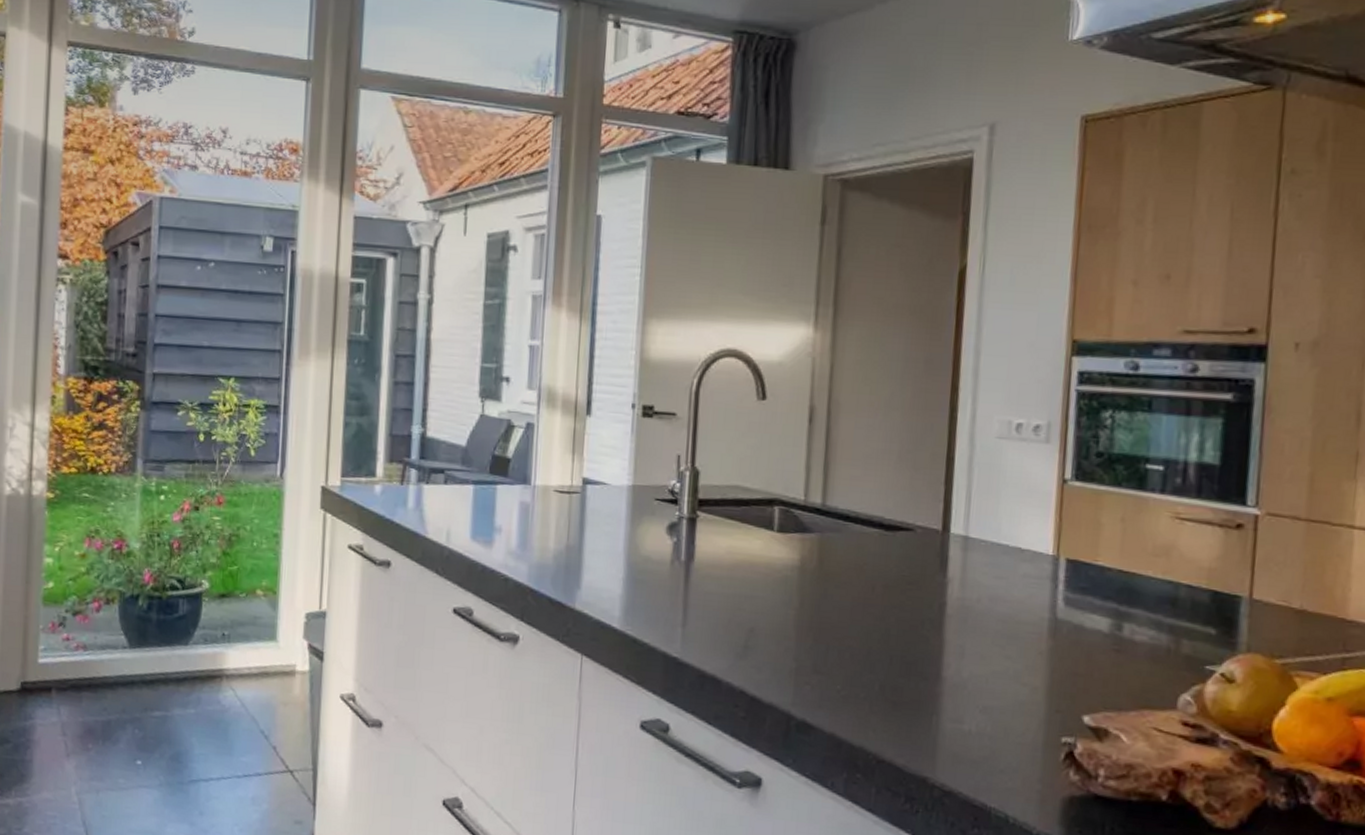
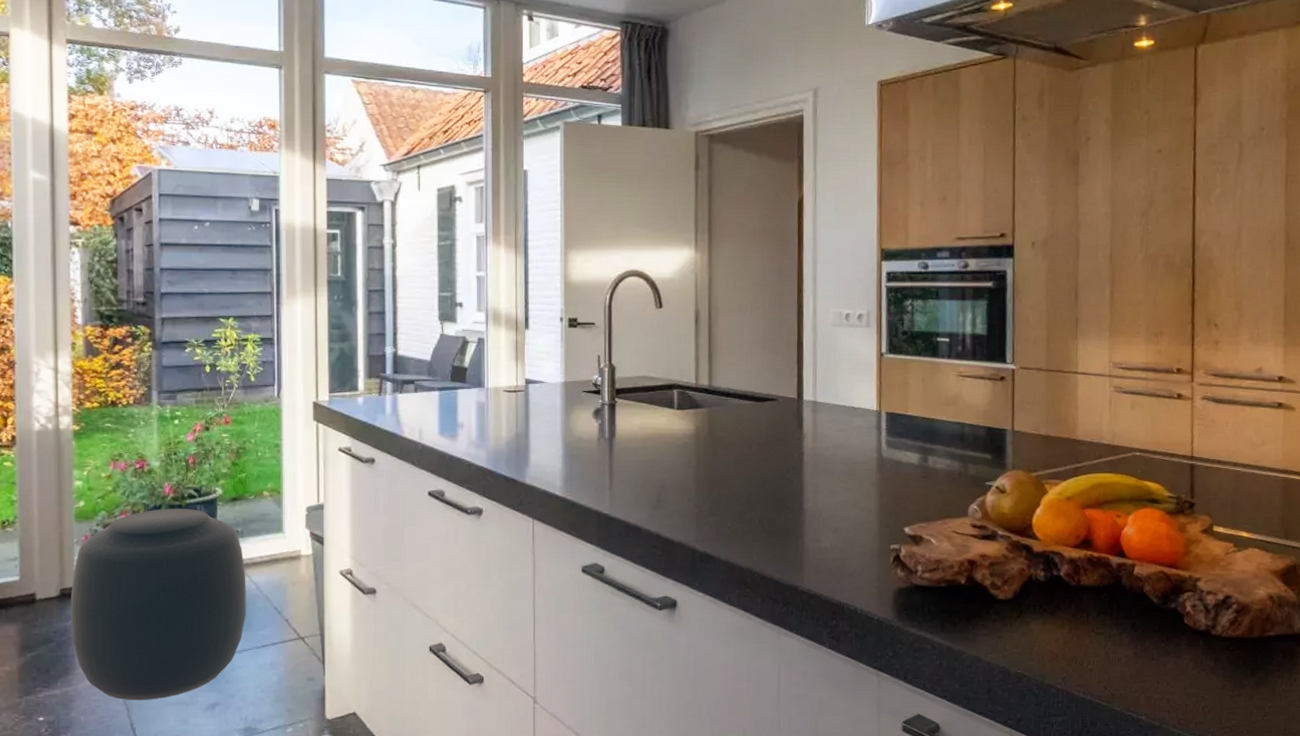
stool: none [30,599,230,824] -> present [70,509,246,701]

